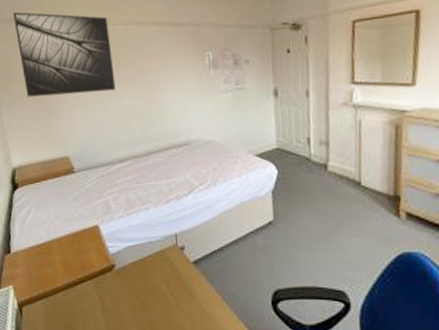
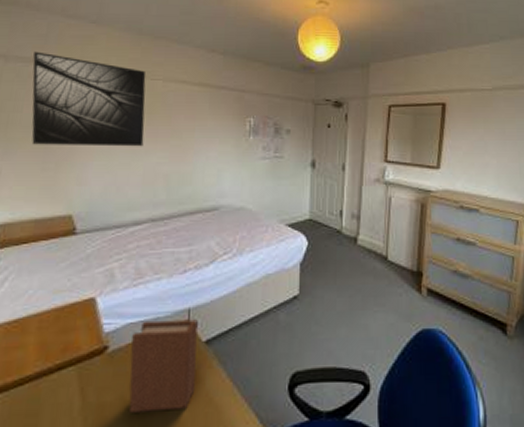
book: none [132,243,190,318] -> present [129,319,198,413]

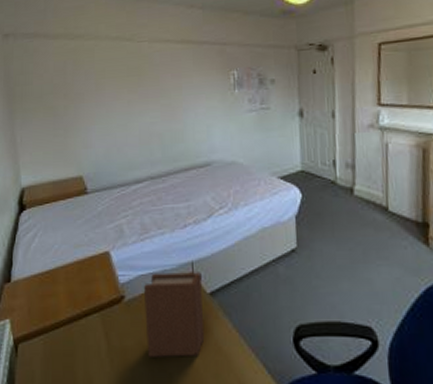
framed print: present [32,51,146,147] -> none [36,26,137,113]

